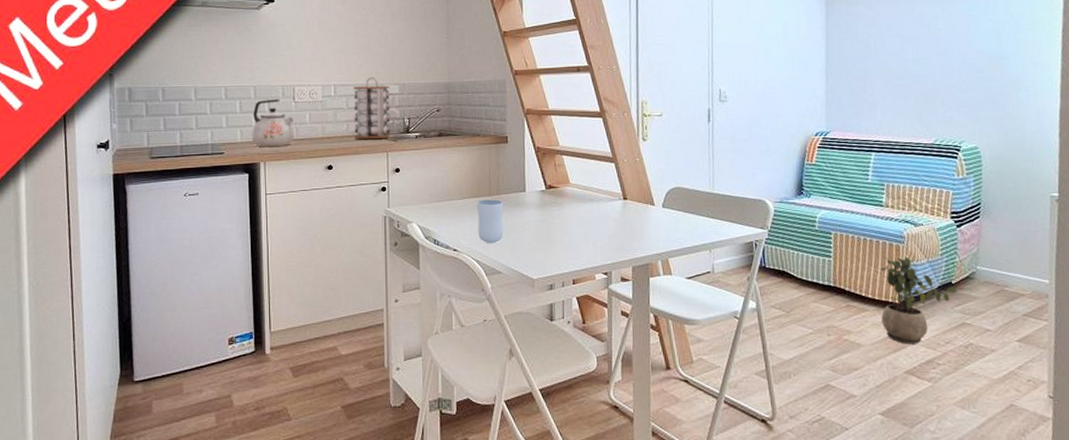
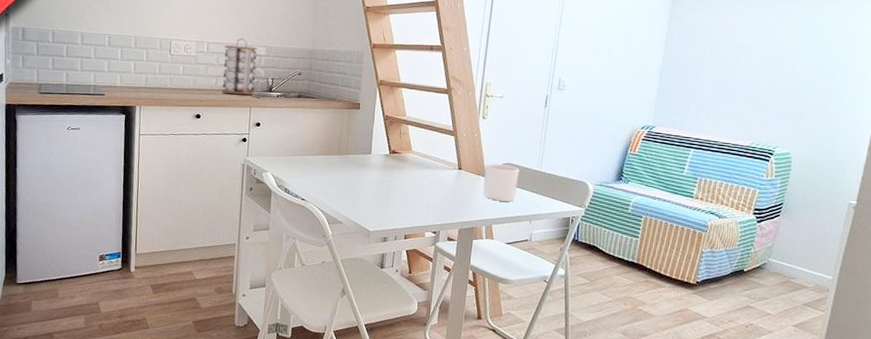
kettle: present [252,98,295,148] -> none [130,50,169,94]
mug: present [477,199,504,244] -> none [325,158,350,197]
mug: none [652,189,691,231] -> present [483,163,519,202]
potted plant: present [880,256,957,344] -> none [674,241,747,320]

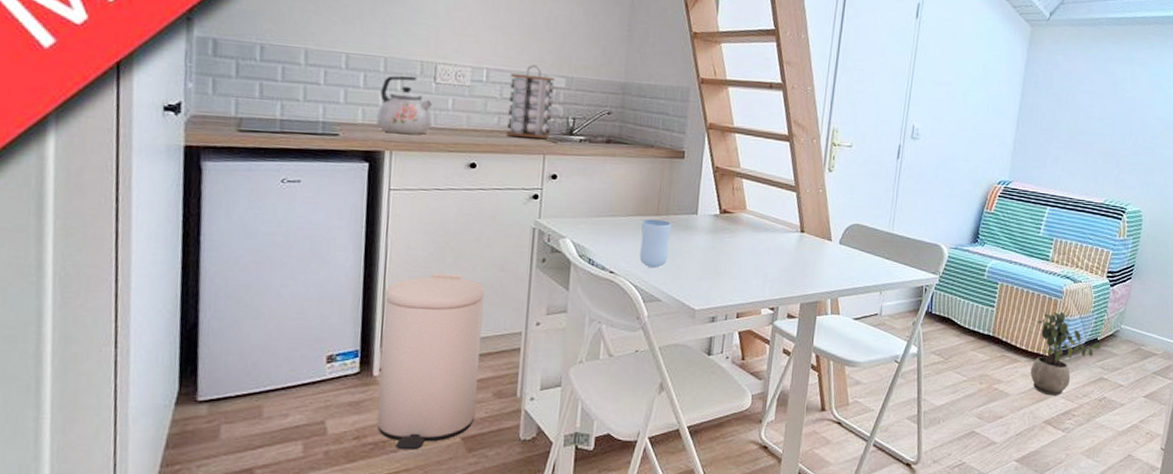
kettle: none [130,50,169,94] -> present [376,75,432,135]
pedal bin: none [133,197,208,328] -> present [376,273,484,450]
mug: none [325,158,350,197] -> present [639,219,671,269]
mug: present [483,163,519,202] -> none [828,224,869,270]
potted plant: none [674,241,747,320] -> present [1030,309,1101,396]

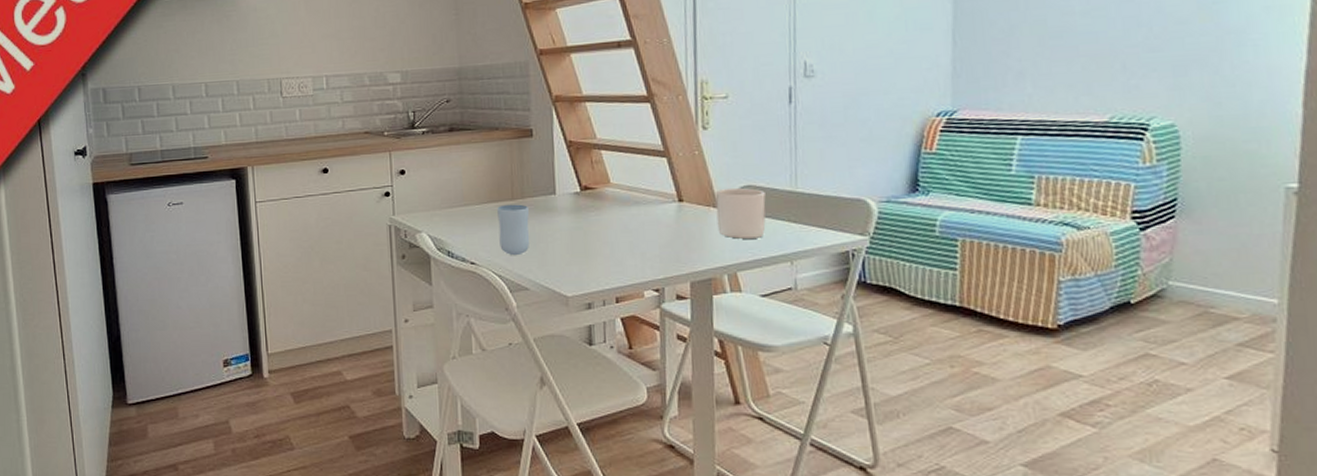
kettle: present [376,75,432,135] -> none [237,94,284,150]
pedal bin: present [376,273,484,450] -> none [263,277,359,449]
spice rack: present [506,64,555,140] -> none [348,64,393,138]
mug: none [828,224,869,270] -> present [715,187,766,239]
potted plant: present [1030,309,1101,396] -> none [1026,268,1138,380]

